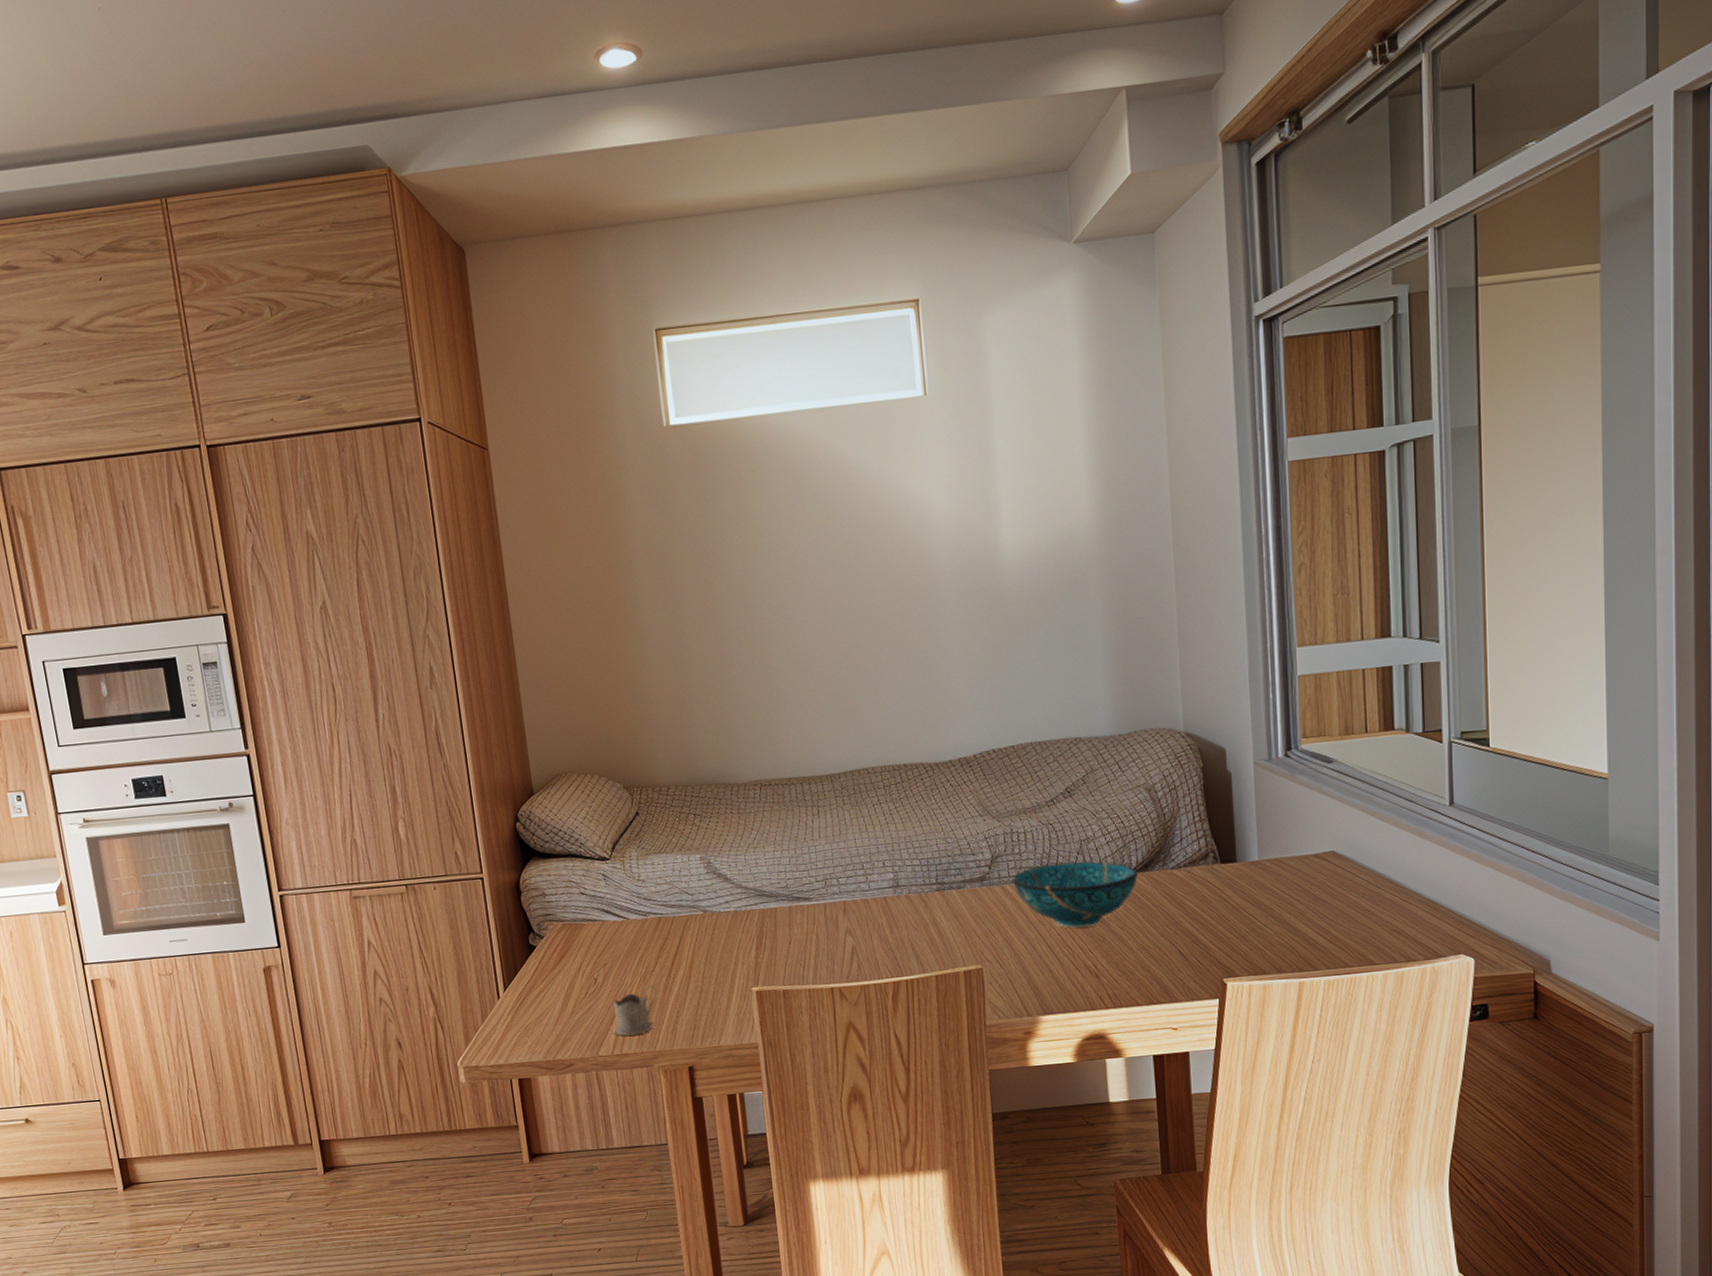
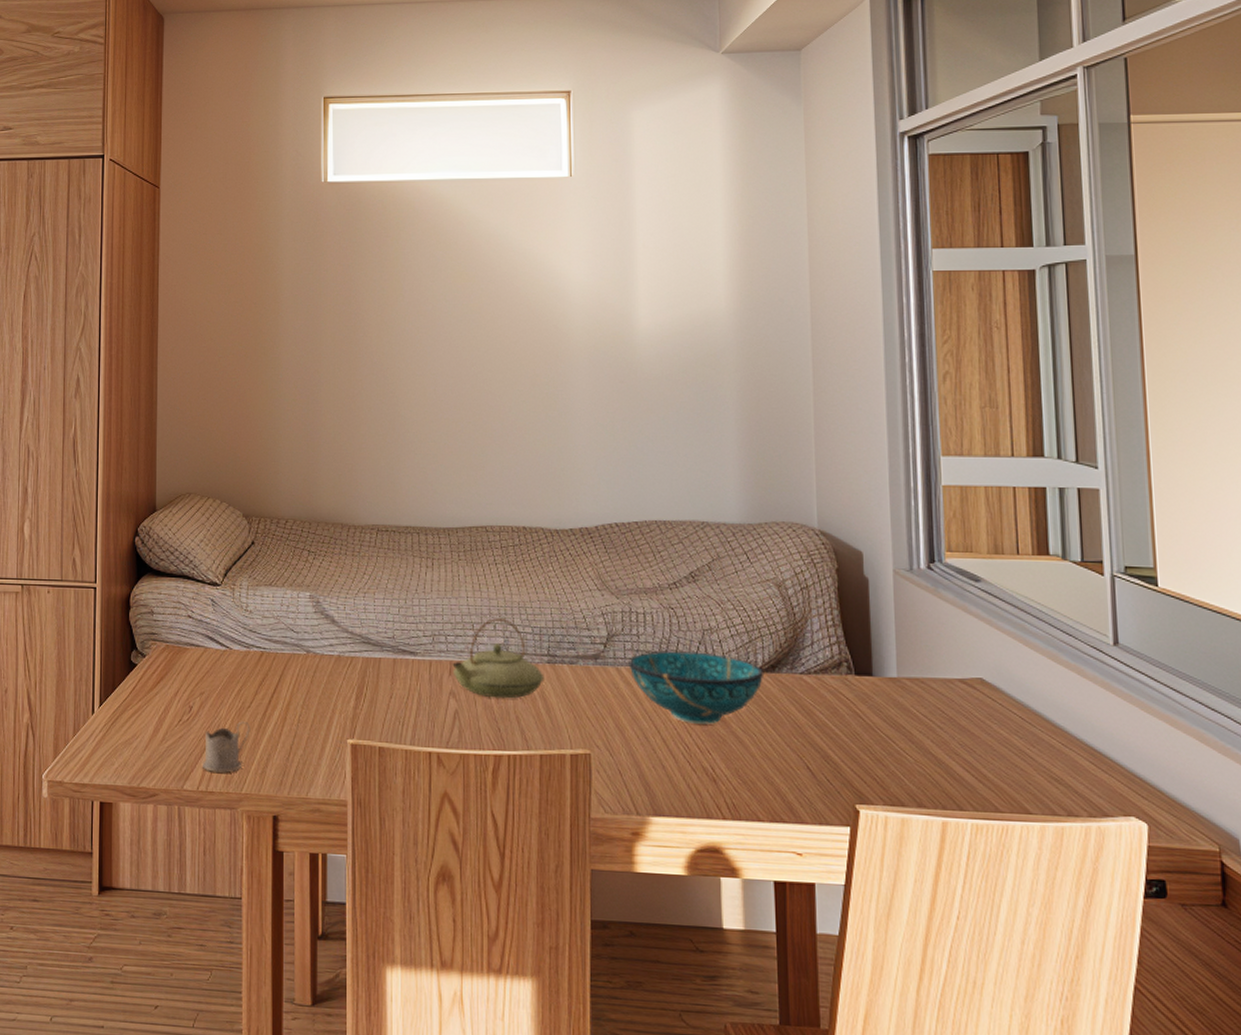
teapot: none [846,855,935,930] -> present [452,618,545,699]

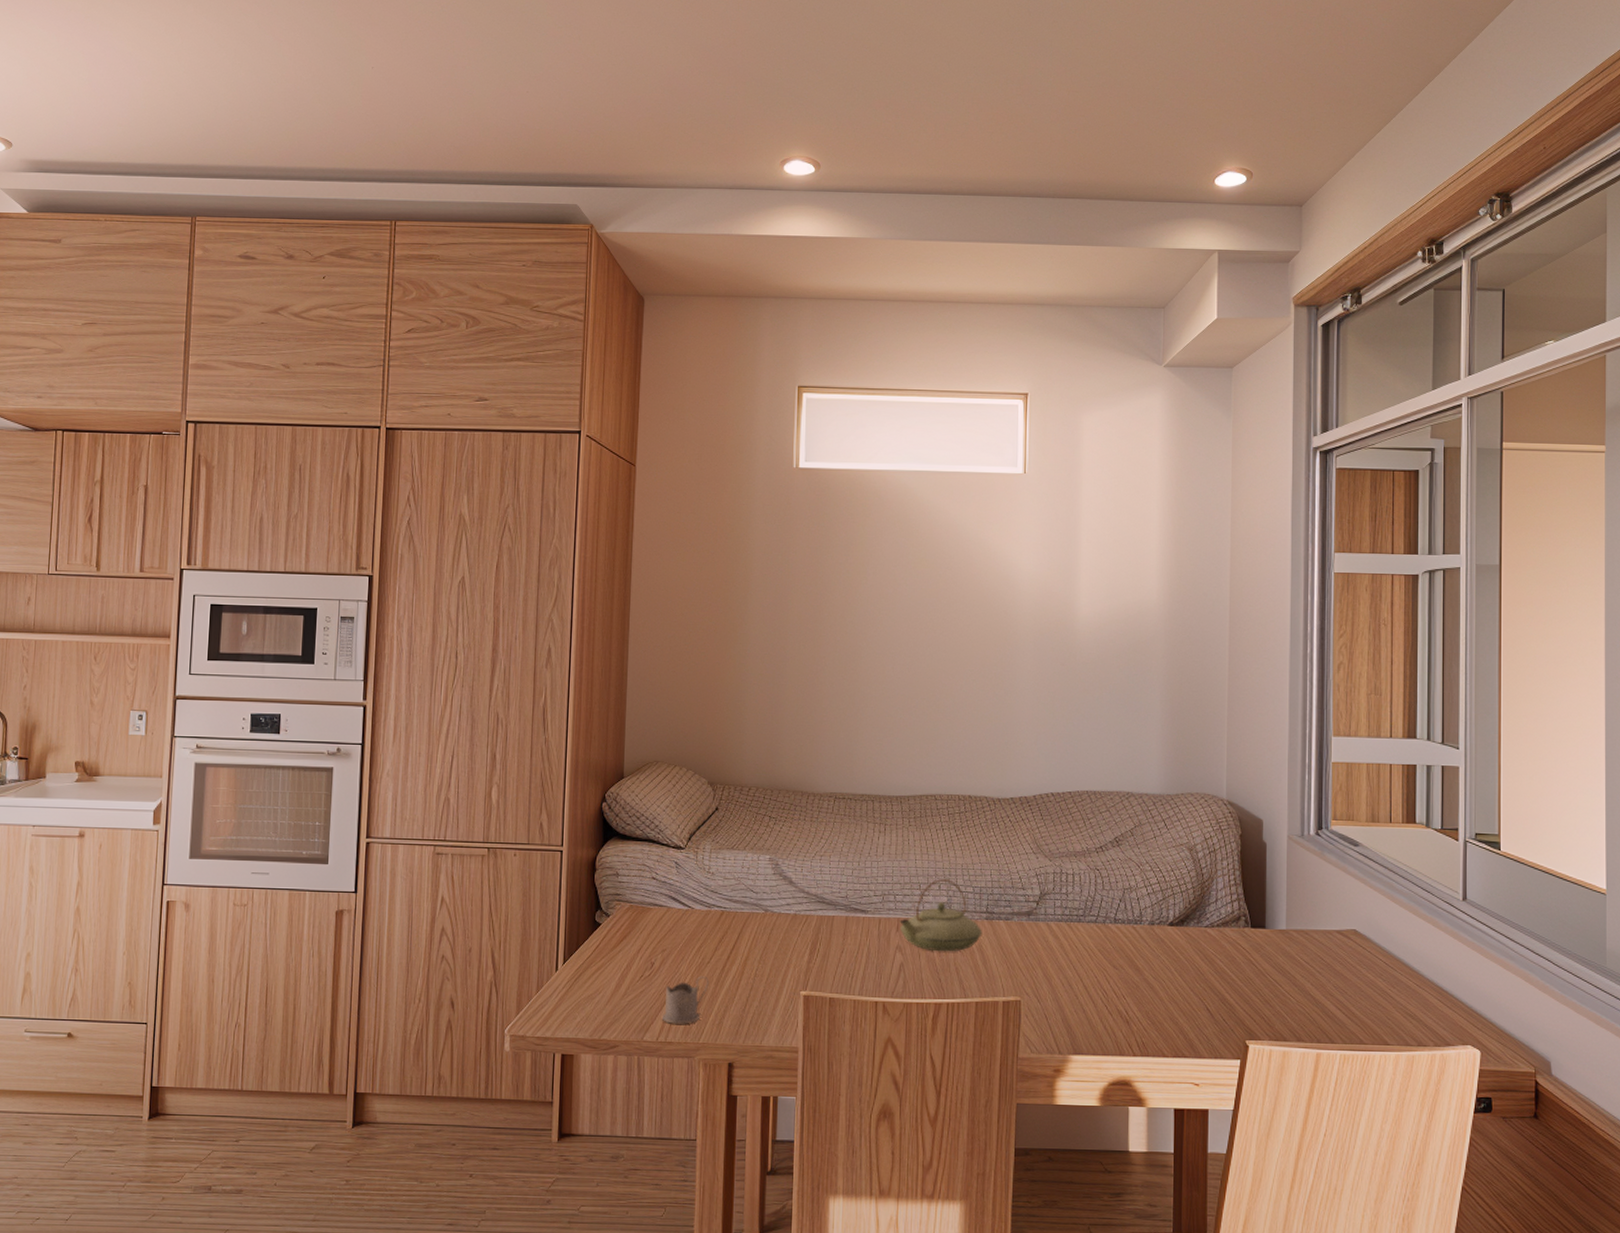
decorative bowl: present [628,651,765,724] -> none [1057,907,1175,973]

